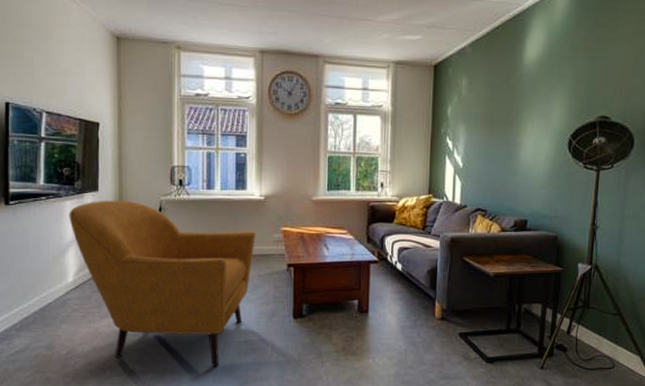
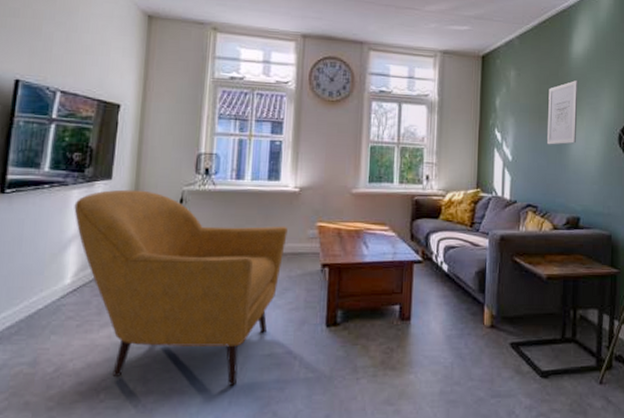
wall art: none [497,87,530,152] -> present [547,80,578,145]

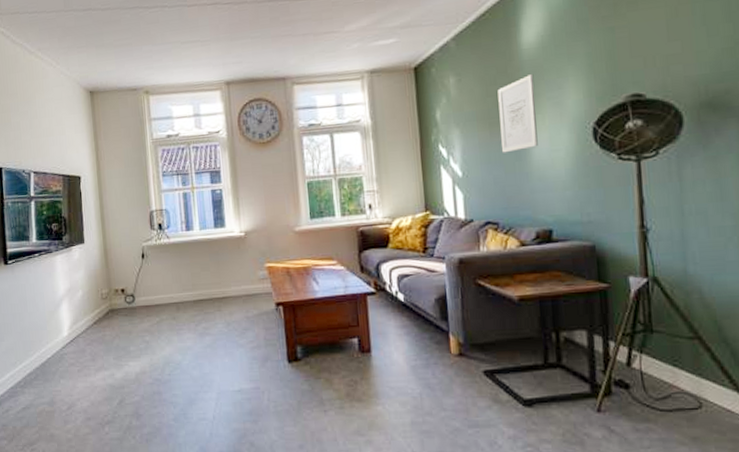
armchair: present [74,189,288,386] -> none [59,250,240,419]

